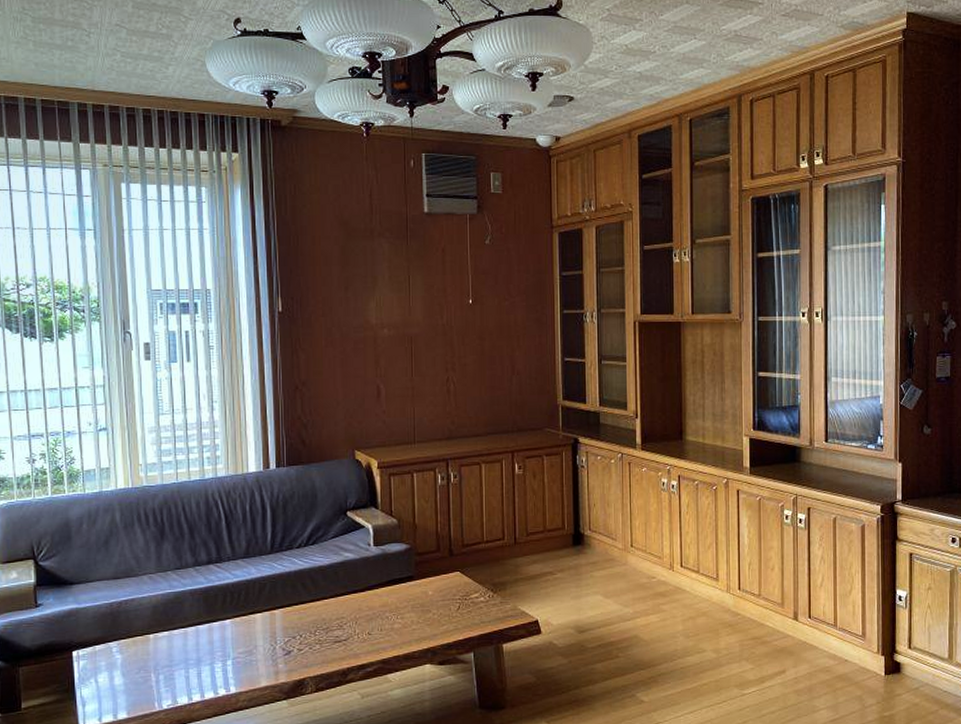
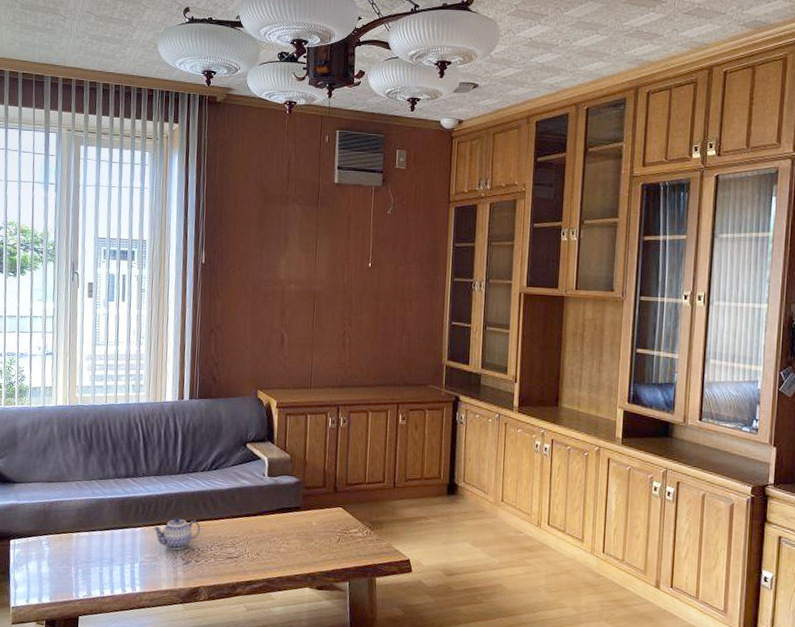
teapot: none [245,603,302,641] -> present [152,517,201,551]

